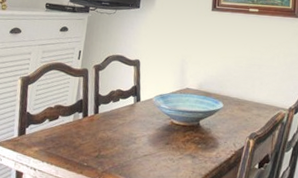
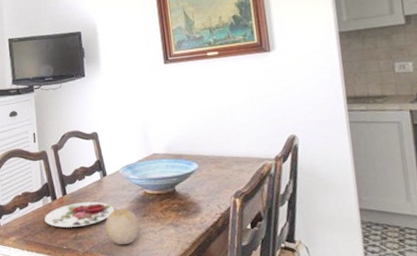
plate: none [71,122,141,146] -> present [44,201,115,228]
fruit: none [127,134,162,169] -> present [104,209,140,244]

